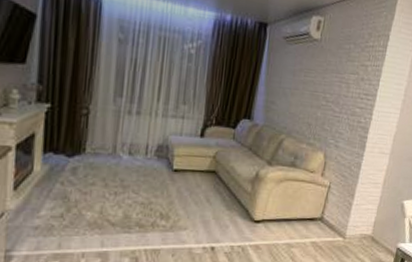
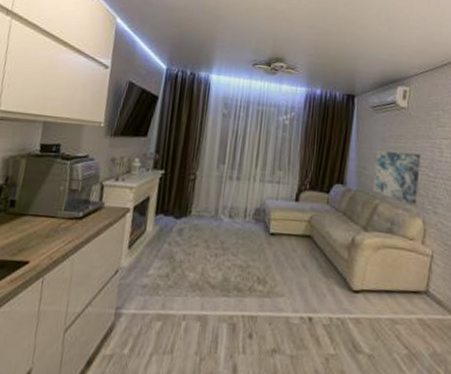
wall art: none [279,85,328,140] -> present [372,151,420,206]

